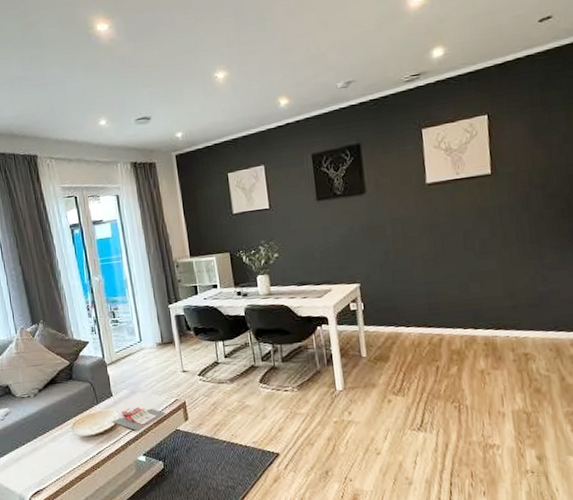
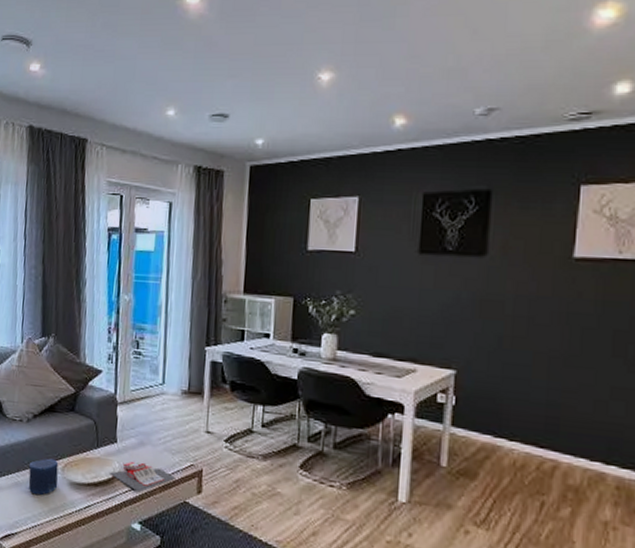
candle: none [44,421,71,454] -> present [28,458,59,495]

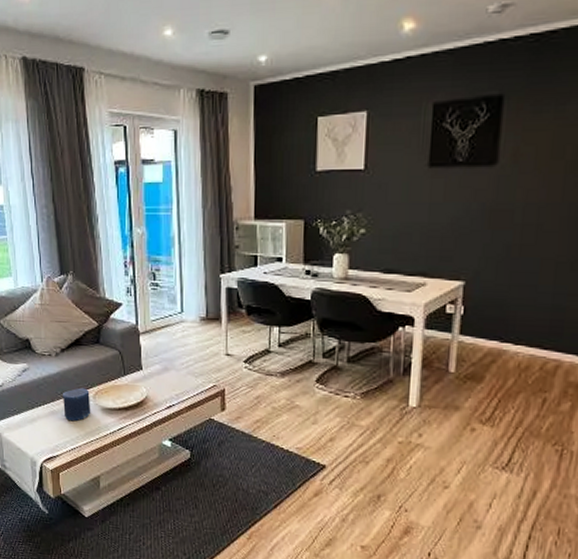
book: present [110,461,175,491] -> none [139,385,199,412]

